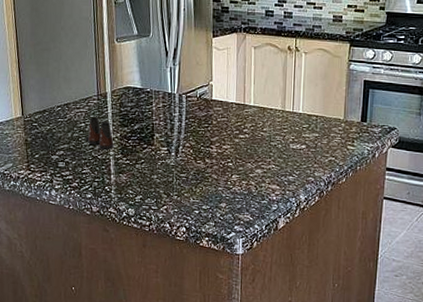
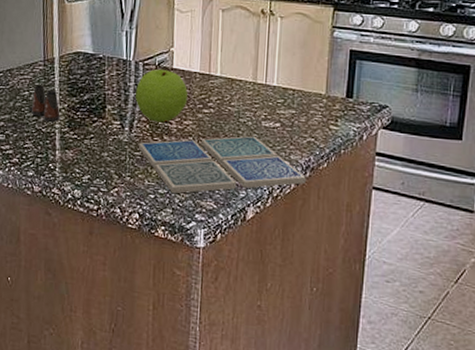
apple: none [180,100,226,148] -> present [135,69,188,123]
drink coaster: none [184,156,328,209] -> present [139,135,306,194]

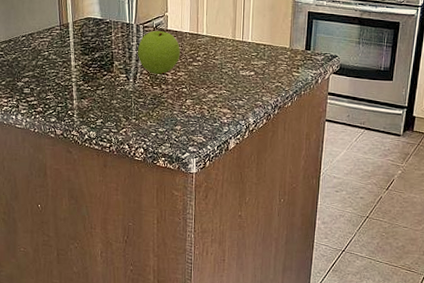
salt shaker: present [28,85,60,122] -> none [48,46,76,77]
drink coaster: present [139,135,306,194] -> none [142,82,275,132]

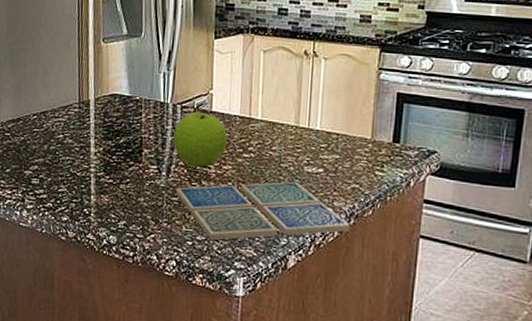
drink coaster: none [142,82,275,132] -> present [176,181,350,241]

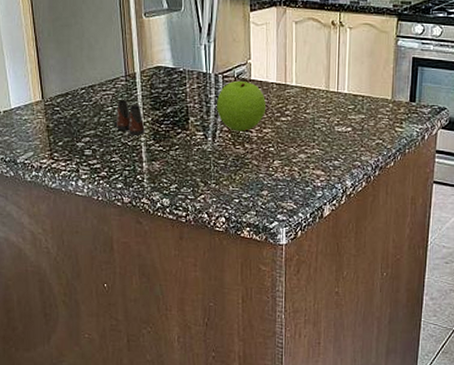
salt shaker: none [63,128,96,166] -> present [113,100,145,135]
drink coaster: present [176,181,350,241] -> none [222,140,375,198]

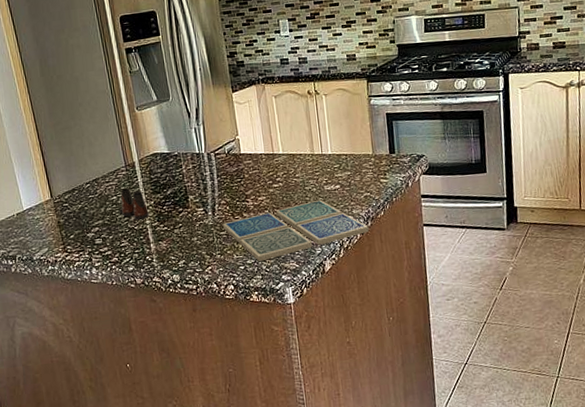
apple: present [217,80,267,132] -> none [212,156,259,203]
drink coaster: none [222,140,375,198] -> present [223,199,369,262]

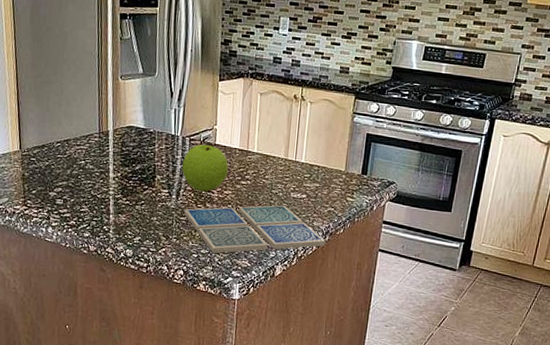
salt shaker: present [119,188,149,220] -> none [84,155,114,189]
apple: none [212,156,259,203] -> present [182,144,229,192]

